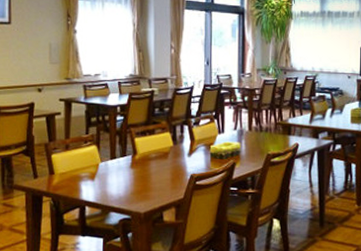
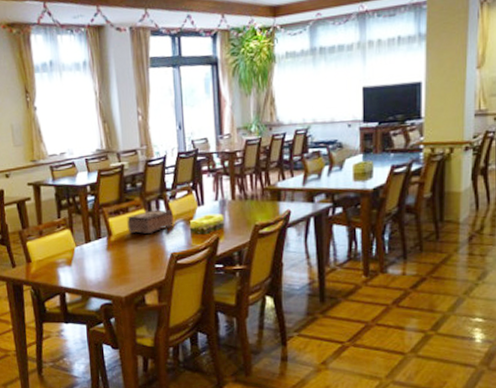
tissue box: none [151,133,195,156] -> present [126,210,173,234]

